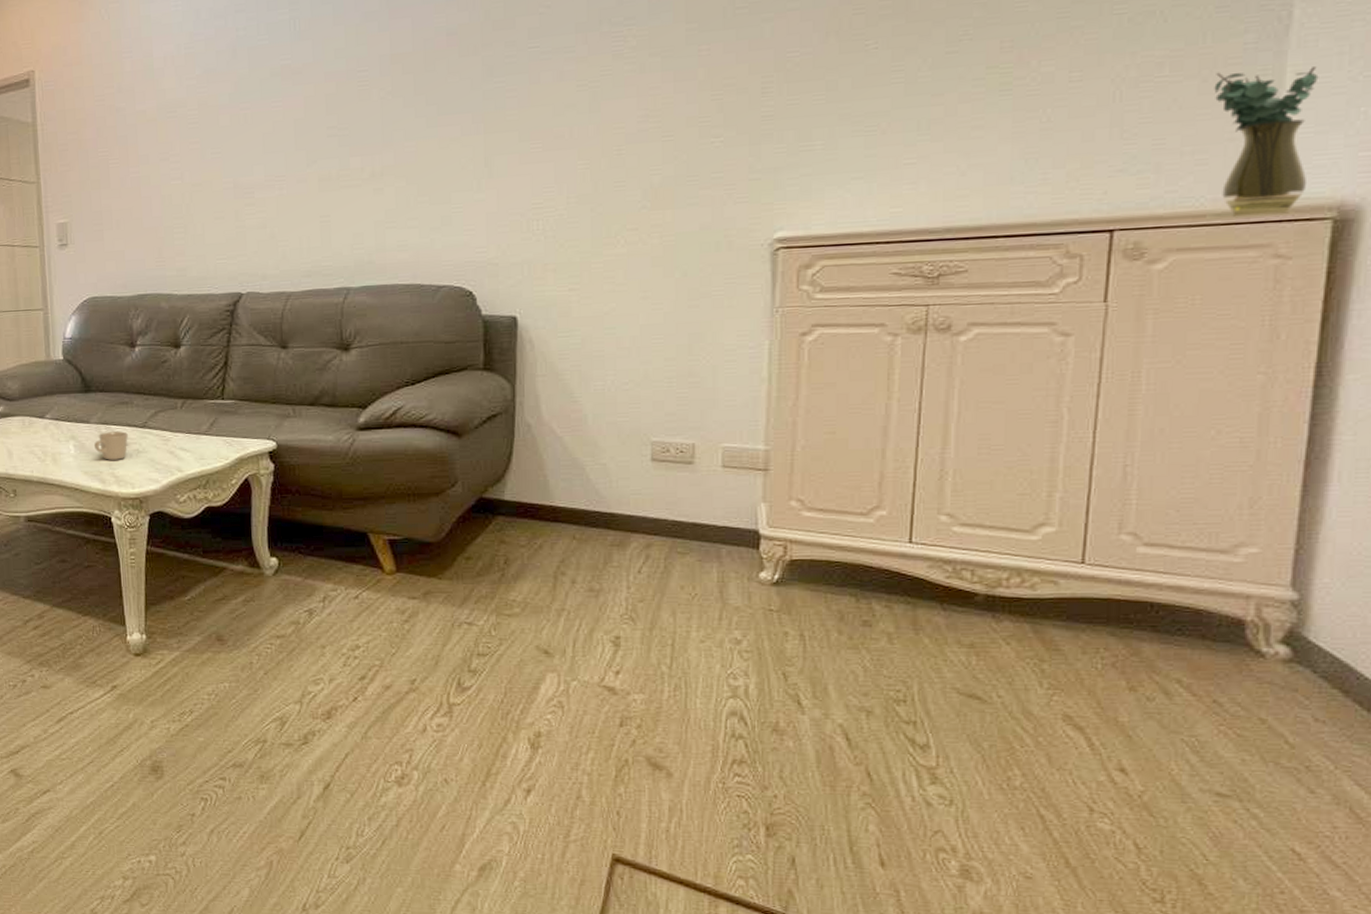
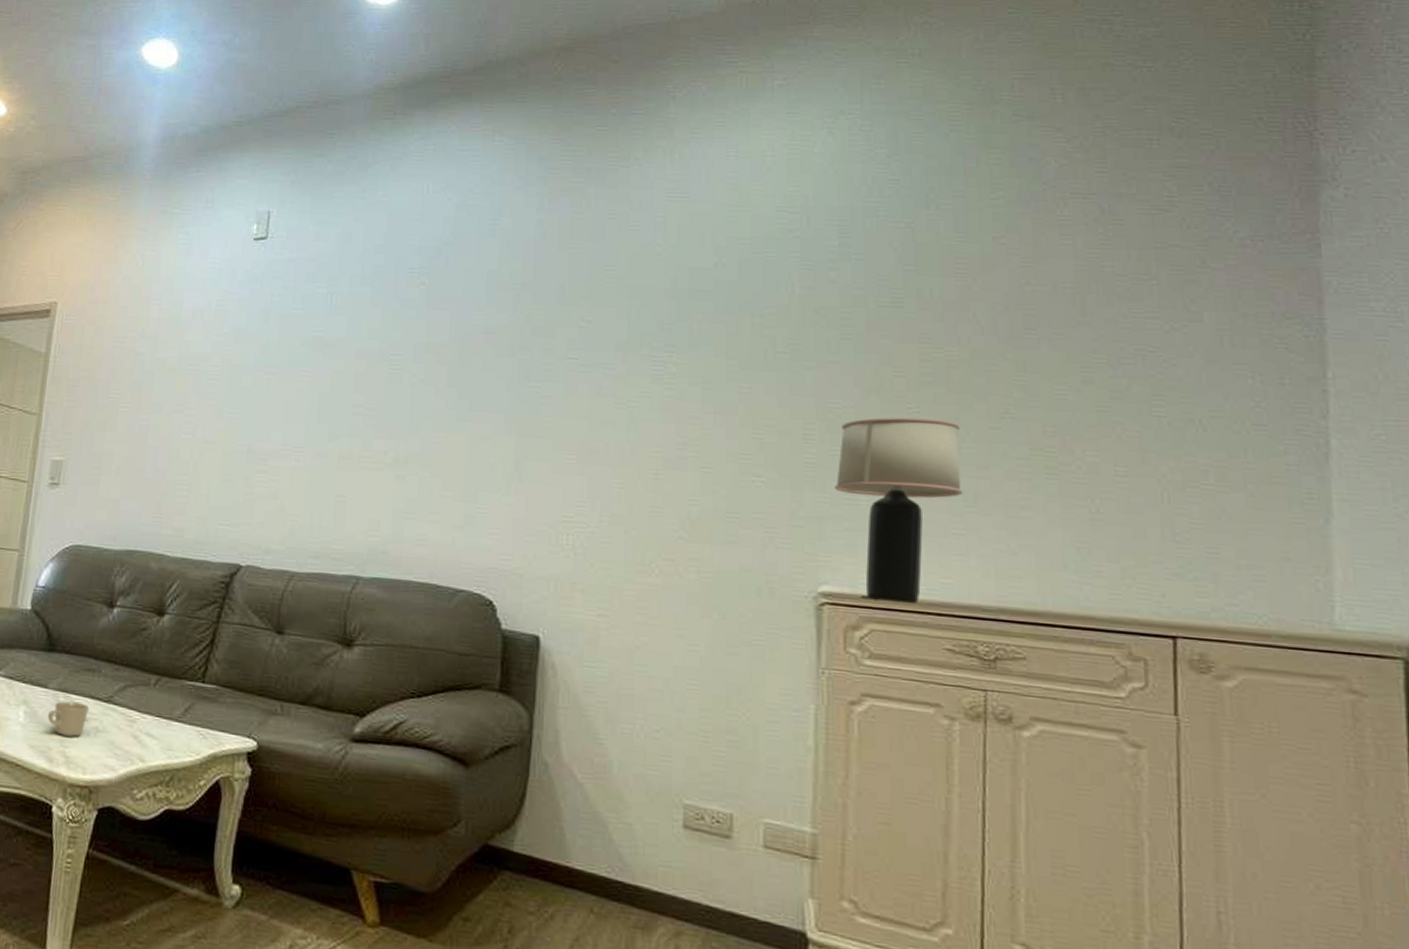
table lamp: none [791,51,918,239] -> present [835,417,964,605]
vase: present [1214,66,1319,217] -> none [1261,488,1372,647]

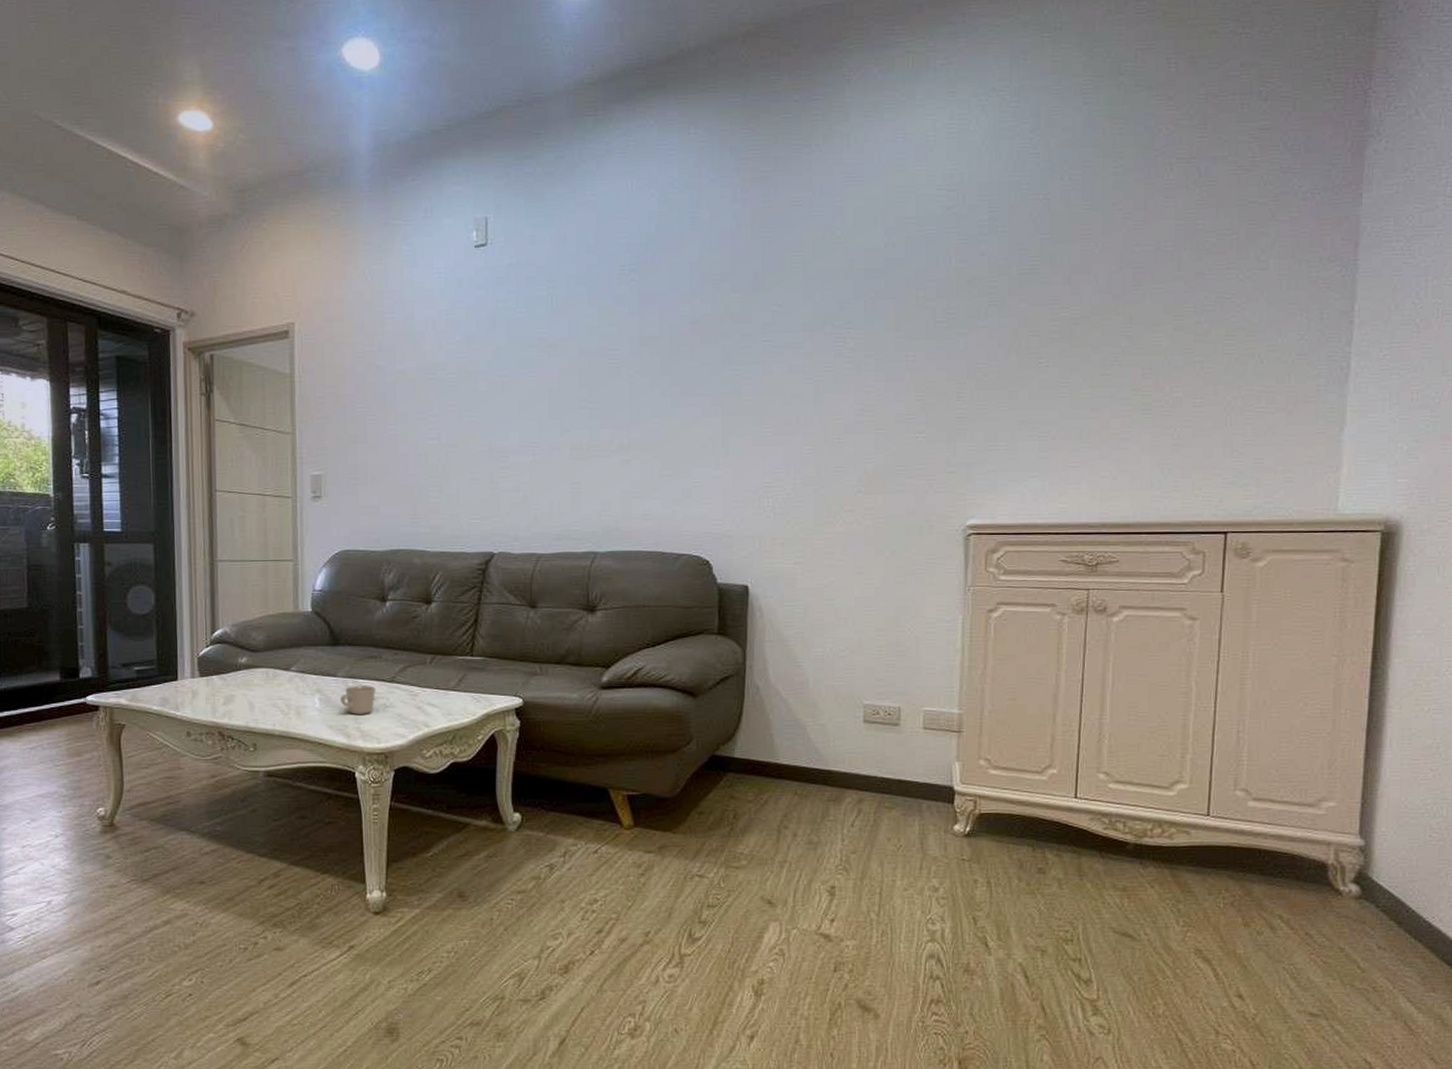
table lamp: present [835,417,964,605] -> none [981,371,1080,528]

